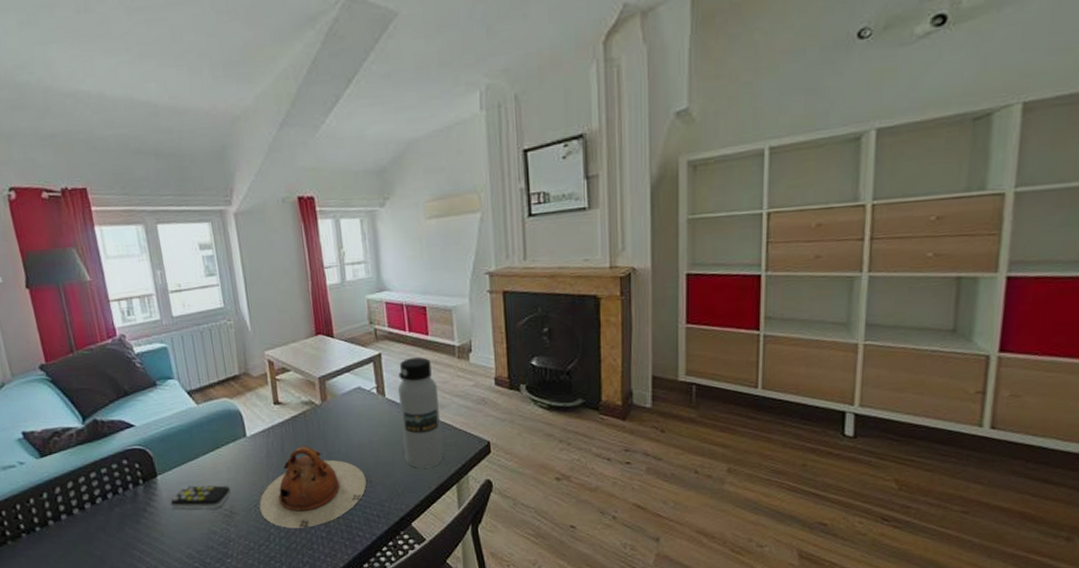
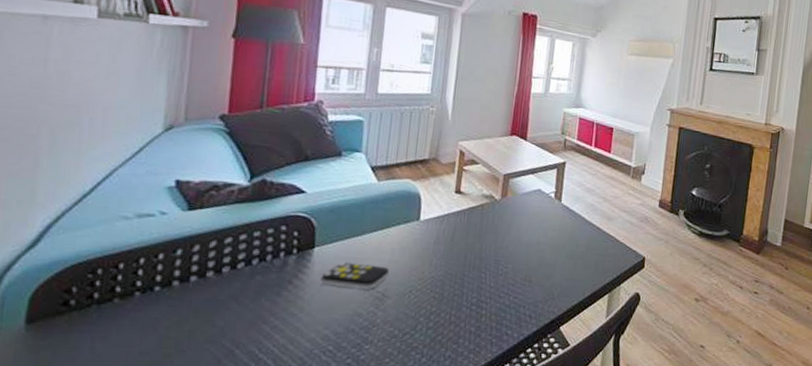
teapot: present [259,446,367,529] -> none [414,237,527,320]
water bottle: present [398,357,444,469] -> none [567,170,609,275]

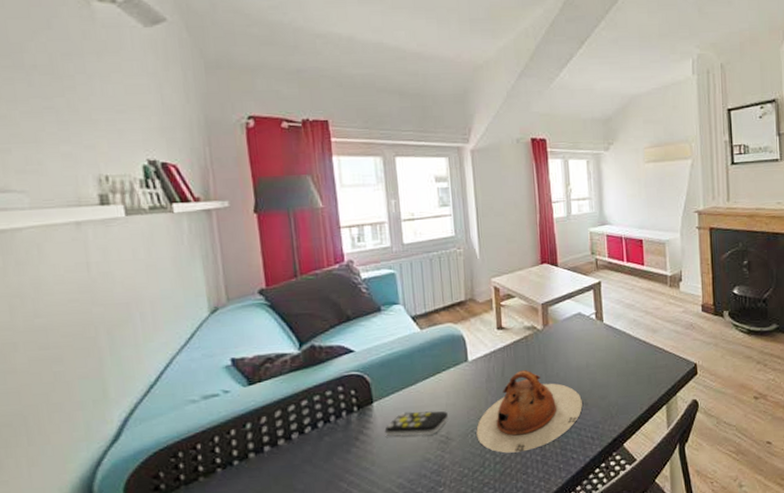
teapot: none [414,237,527,320] -> present [476,370,582,453]

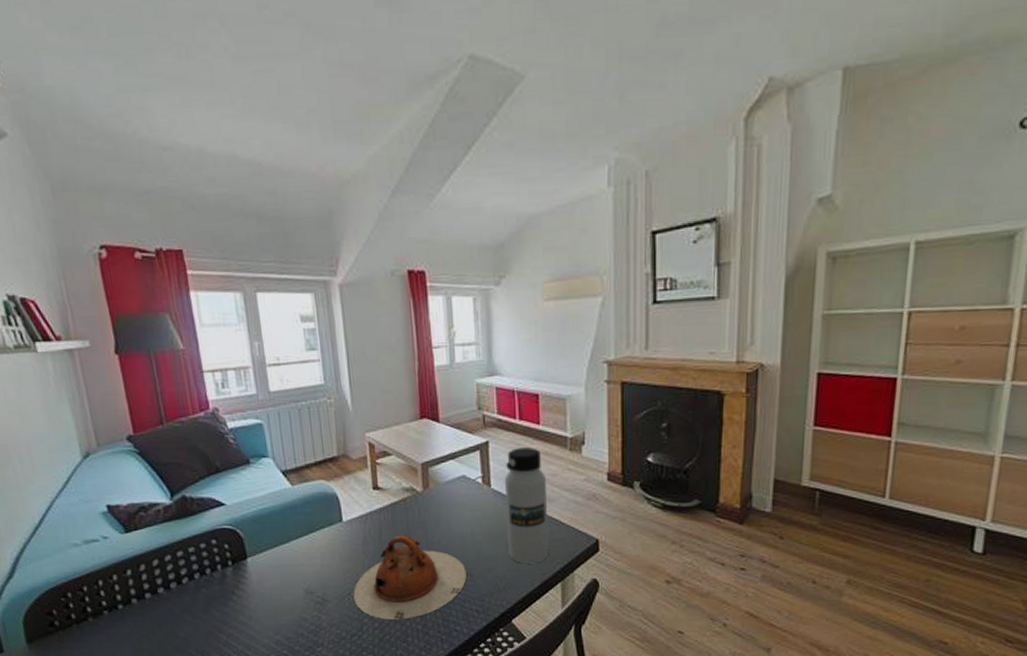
remote control: present [384,411,449,437] -> none [260,570,325,596]
water bottle: none [615,286,655,391] -> present [505,448,549,564]

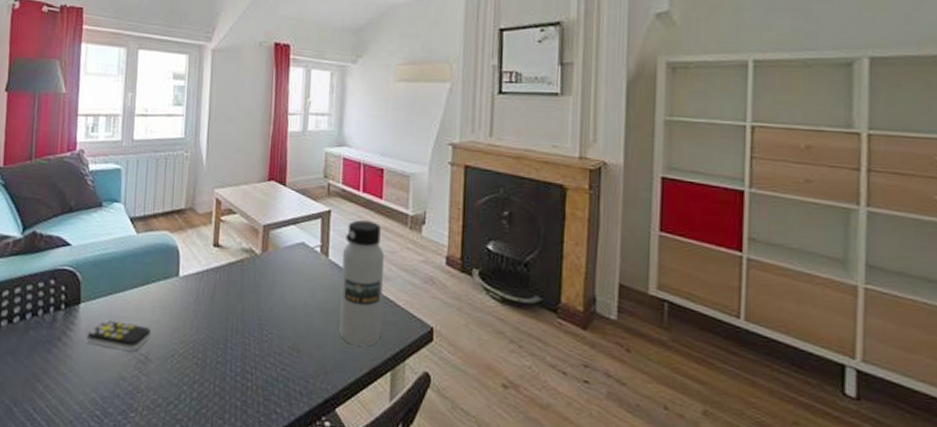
remote control: none [260,570,325,596] -> present [86,320,152,351]
teapot: present [353,535,467,620] -> none [176,297,294,392]

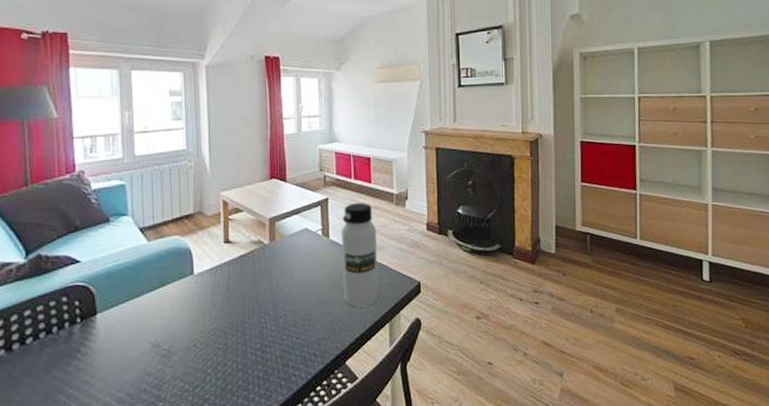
remote control: present [86,320,152,351] -> none [107,324,172,350]

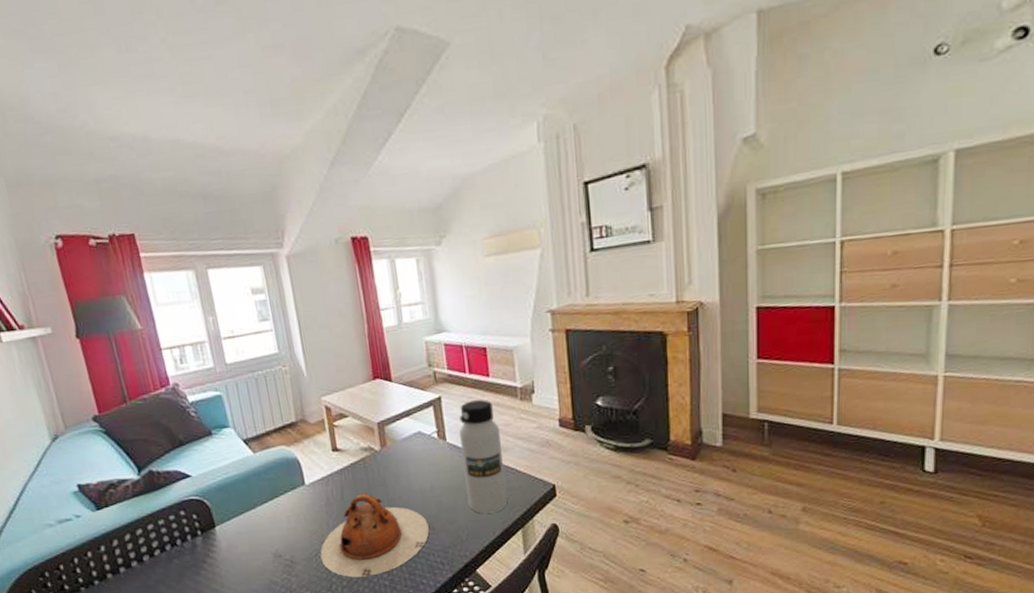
teapot: none [199,284,306,369] -> present [320,493,429,578]

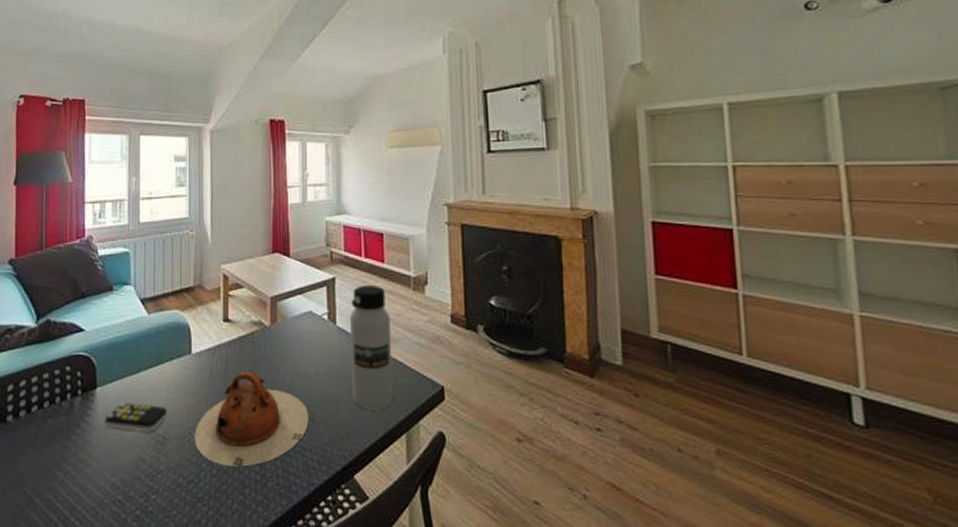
remote control: none [229,535,292,560] -> present [104,402,168,433]

